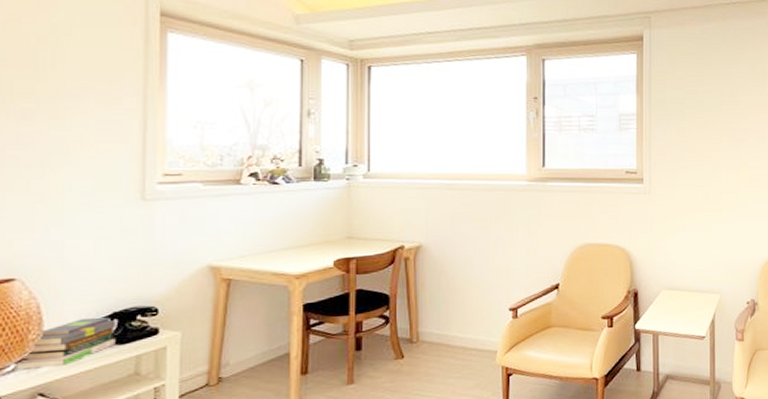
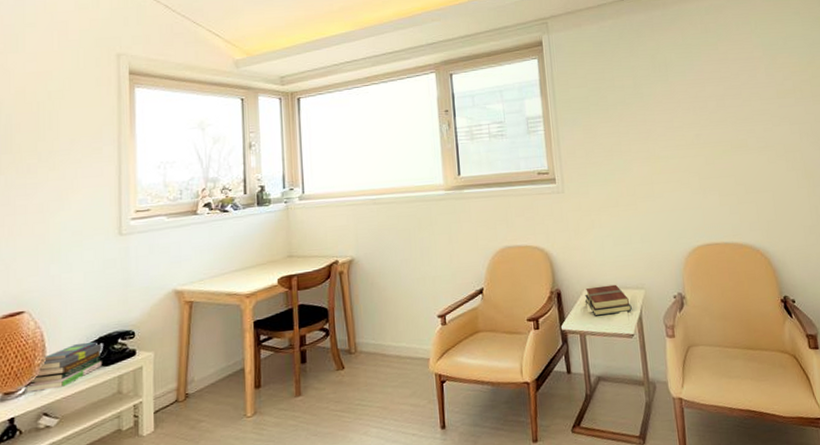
books: none [662,287,706,317] -> present [585,284,632,316]

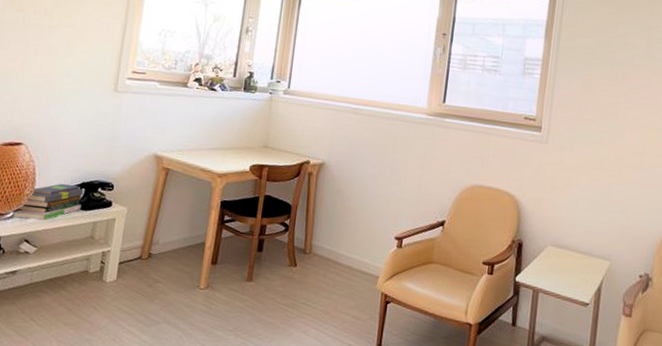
books: present [585,284,632,316] -> none [546,245,593,280]

